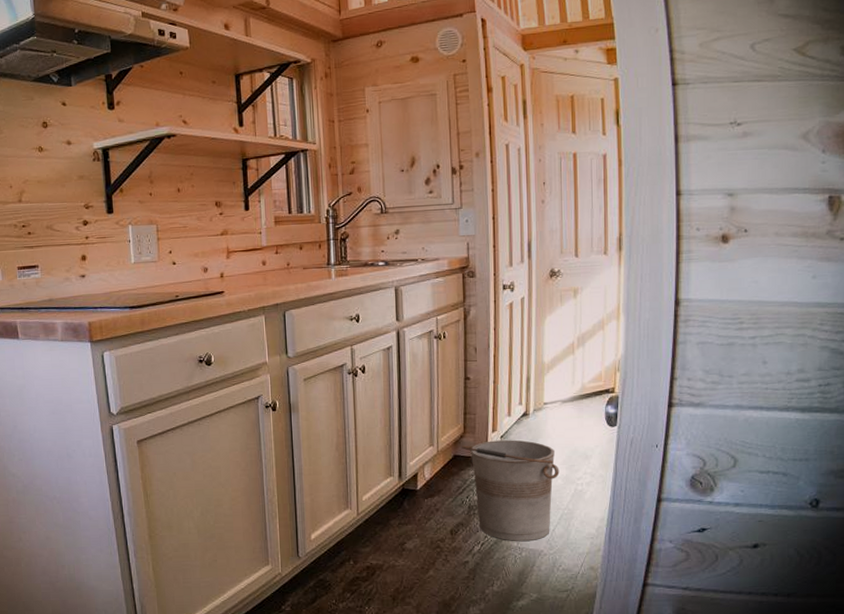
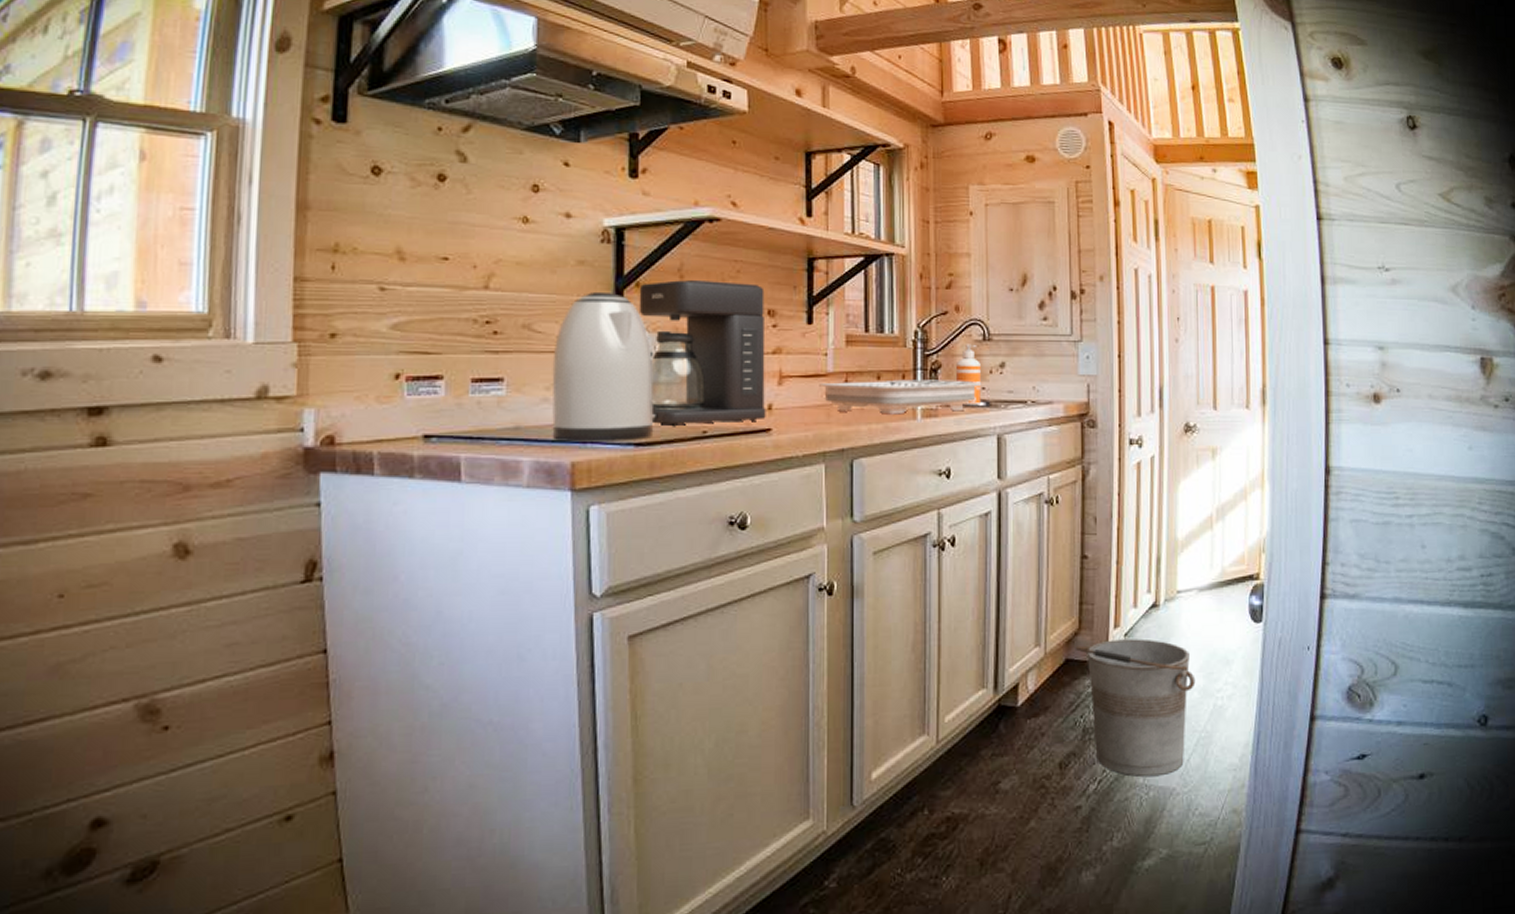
kettle: none [69,198,142,308] -> present [552,292,654,442]
coffee maker: none [122,182,220,293] -> present [639,280,766,426]
dish rack: none [257,246,381,276] -> present [819,379,982,415]
soap dispenser: none [360,217,381,266] -> present [955,344,981,406]

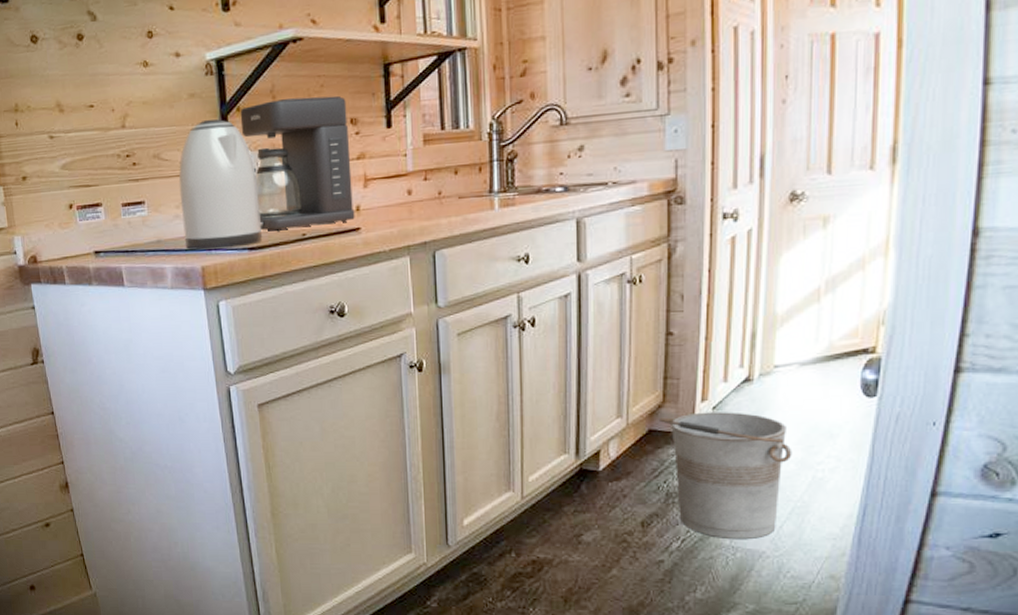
dish rack: present [819,379,982,415] -> none [401,167,560,208]
soap dispenser: present [955,344,981,406] -> none [532,130,559,193]

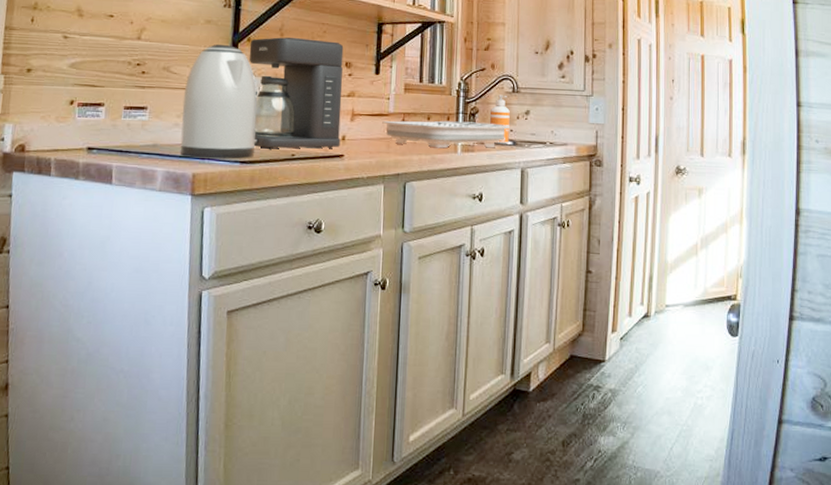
dish rack: none [401,167,560,208] -> present [382,120,511,149]
soap dispenser: none [532,130,559,193] -> present [489,94,510,144]
bucket: present [658,412,792,540] -> none [578,342,679,460]

